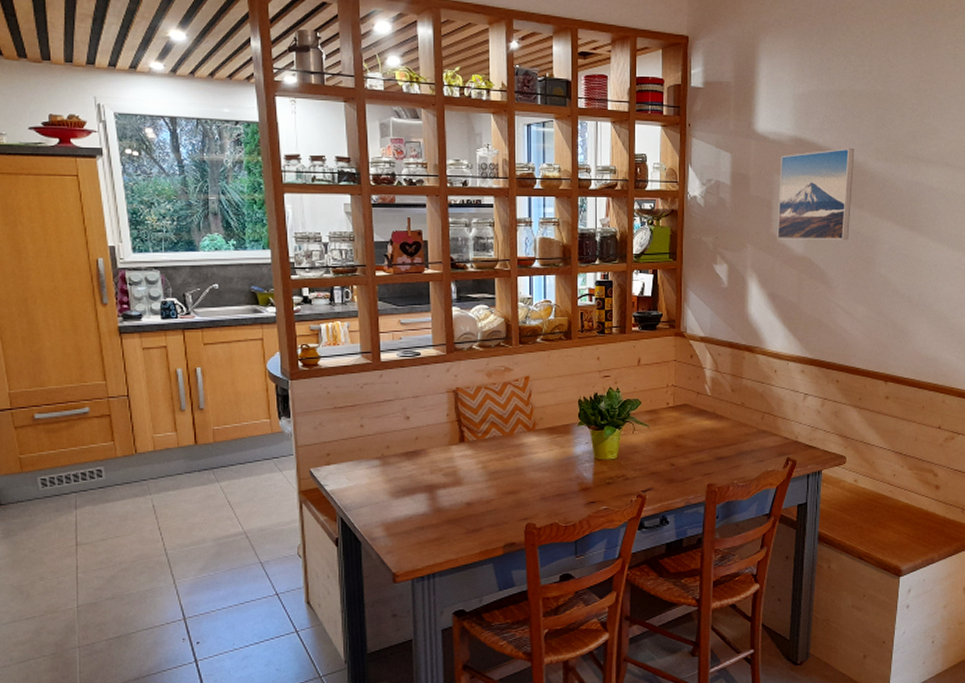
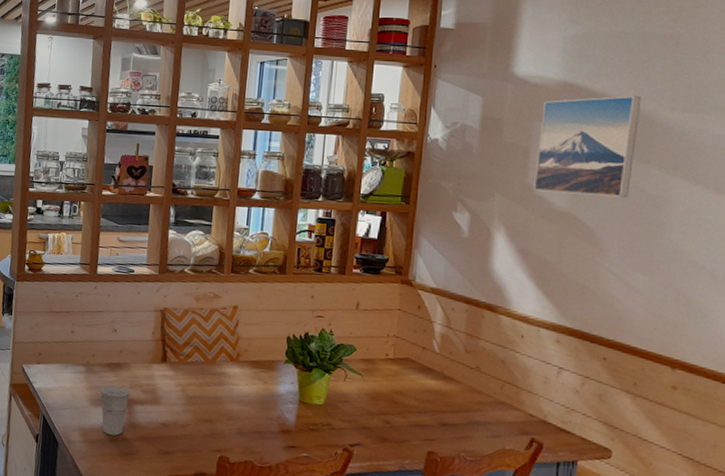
cup: none [399,473,431,524] -> present [100,385,130,436]

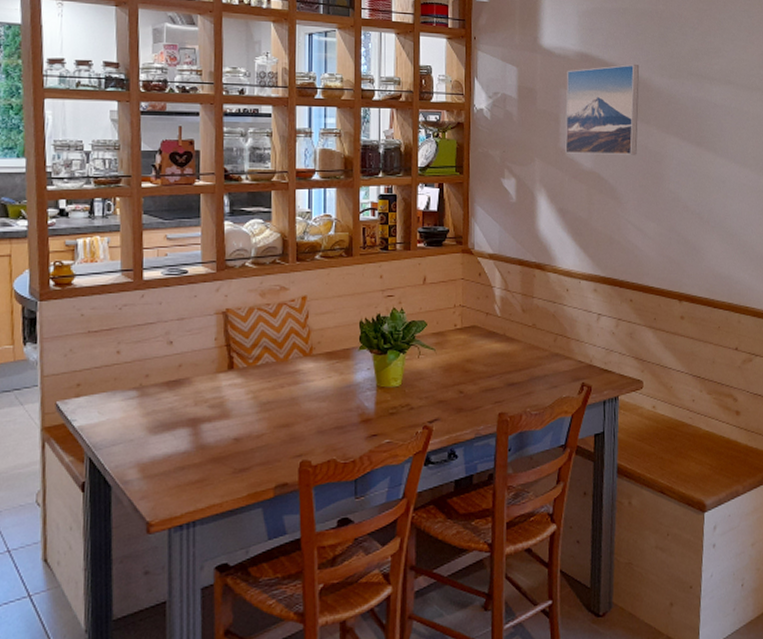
cup: present [100,385,130,436] -> none [158,405,195,464]

